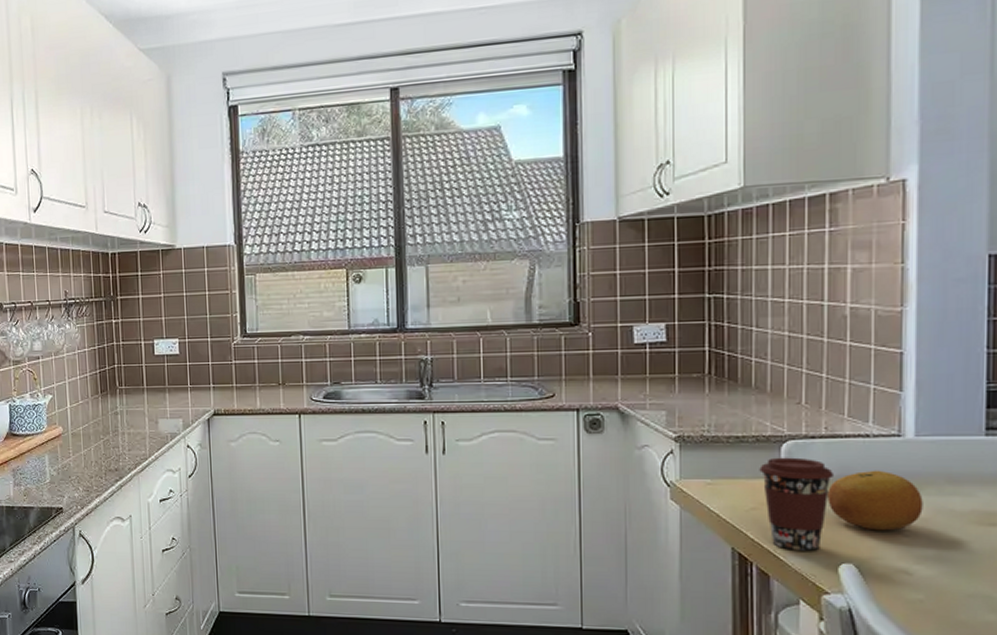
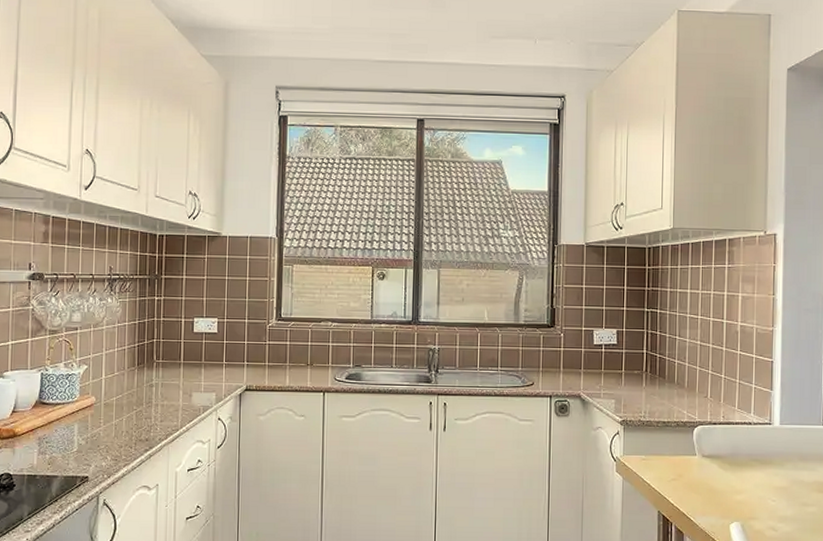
coffee cup: present [759,457,833,551] -> none [678,439,728,513]
fruit: present [828,470,923,531] -> none [723,450,785,497]

